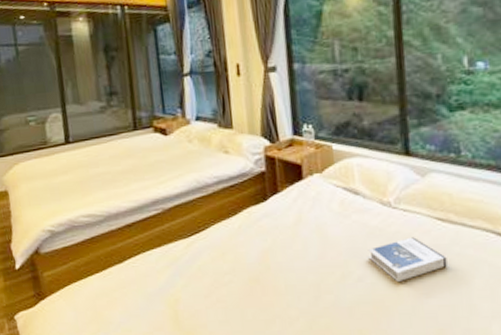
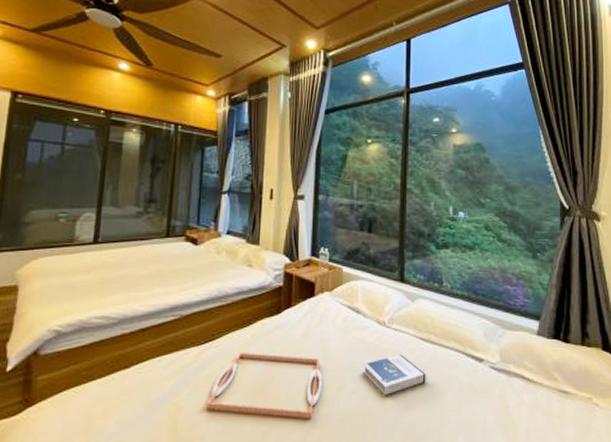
serving tray: none [204,242,324,307] -> present [207,351,323,418]

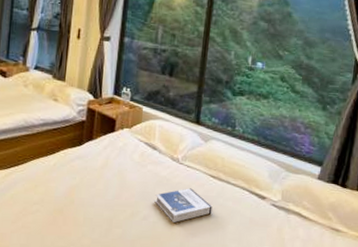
serving tray: present [207,351,323,418] -> none [11,177,118,238]

